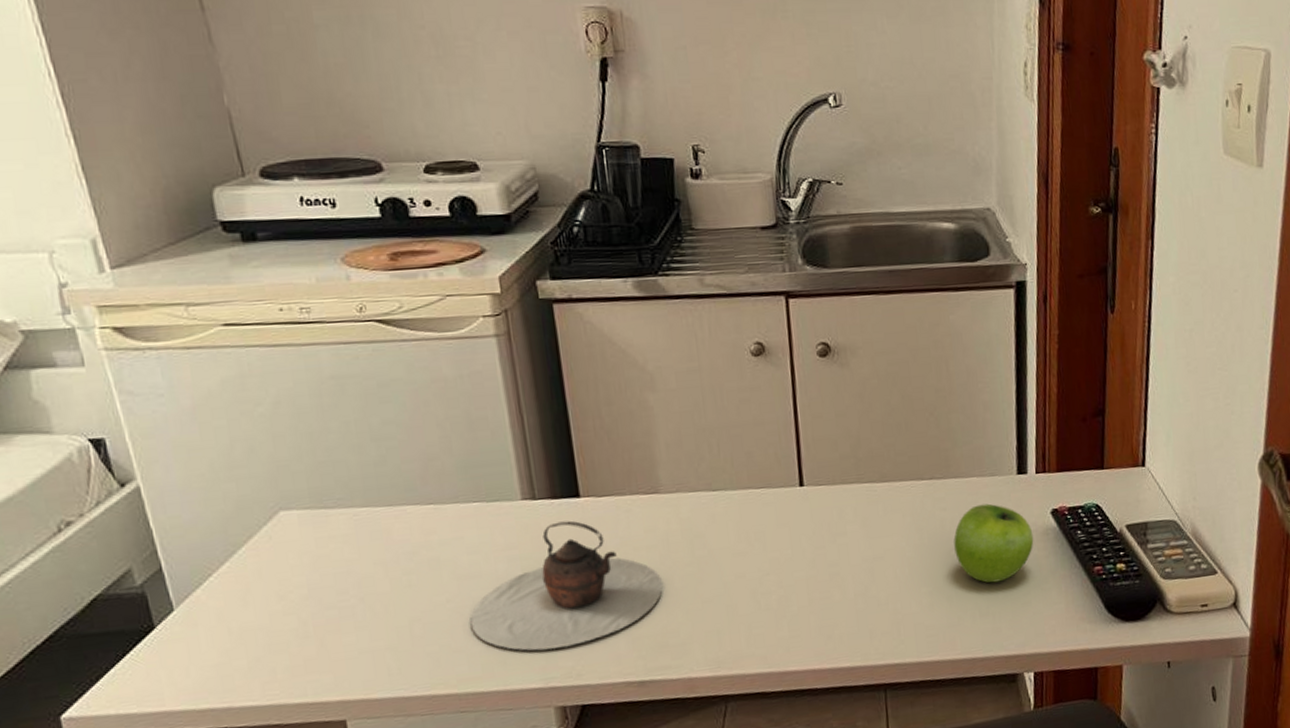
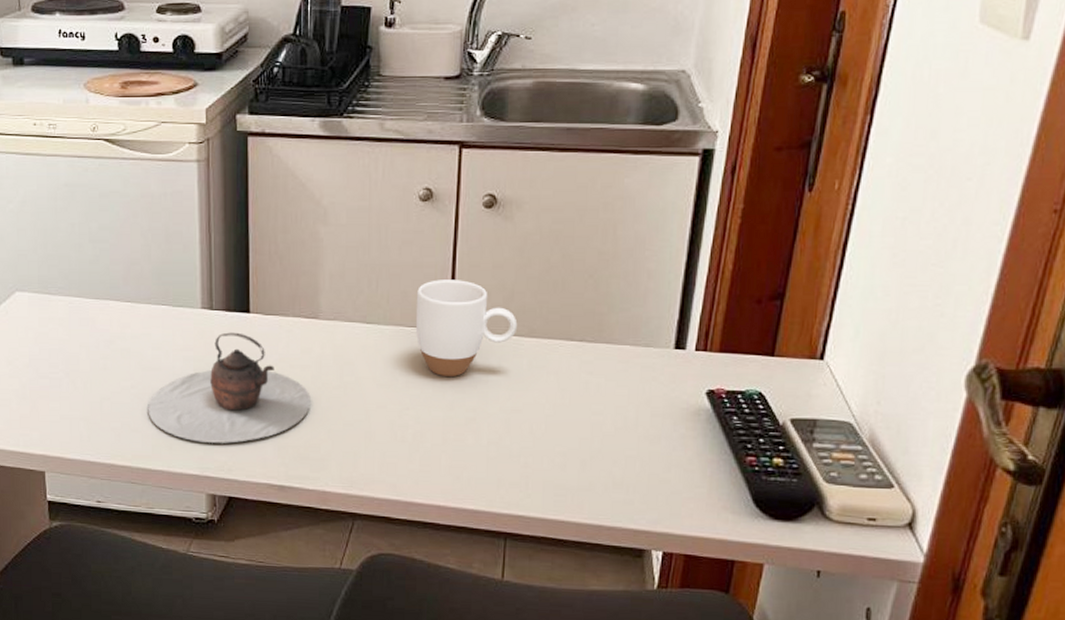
mug: none [762,433,868,535] -> present [415,280,518,376]
fruit: present [954,503,1034,584] -> none [596,374,683,455]

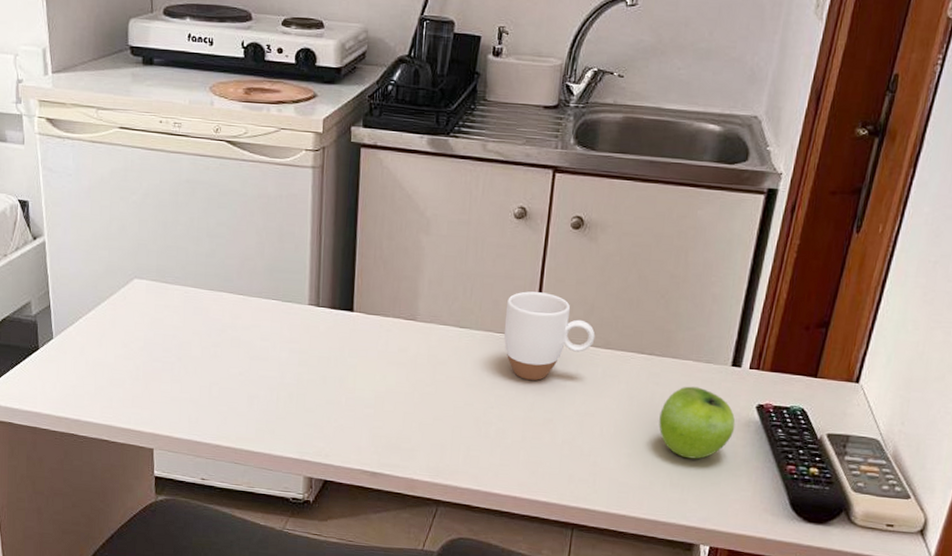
teapot: present [148,332,311,443] -> none [253,328,405,431]
fruit: none [596,374,683,455] -> present [659,386,736,459]

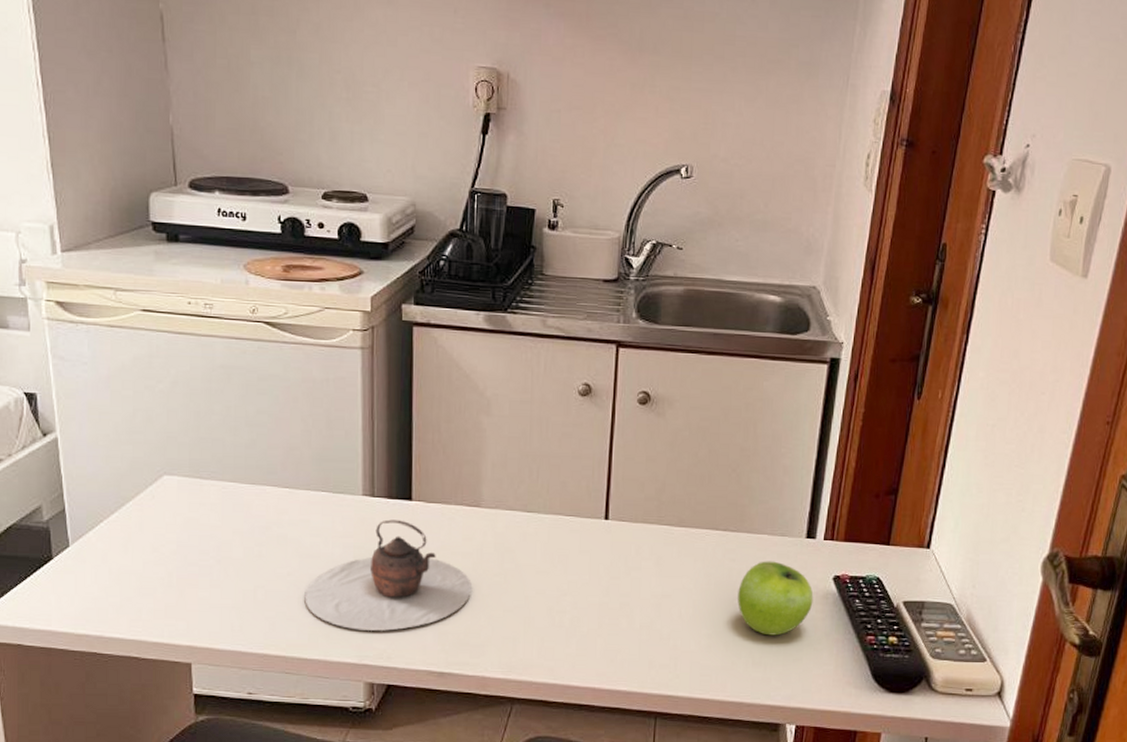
teapot: none [253,328,405,431] -> present [304,519,472,631]
mug: present [504,291,596,380] -> none [574,471,668,563]

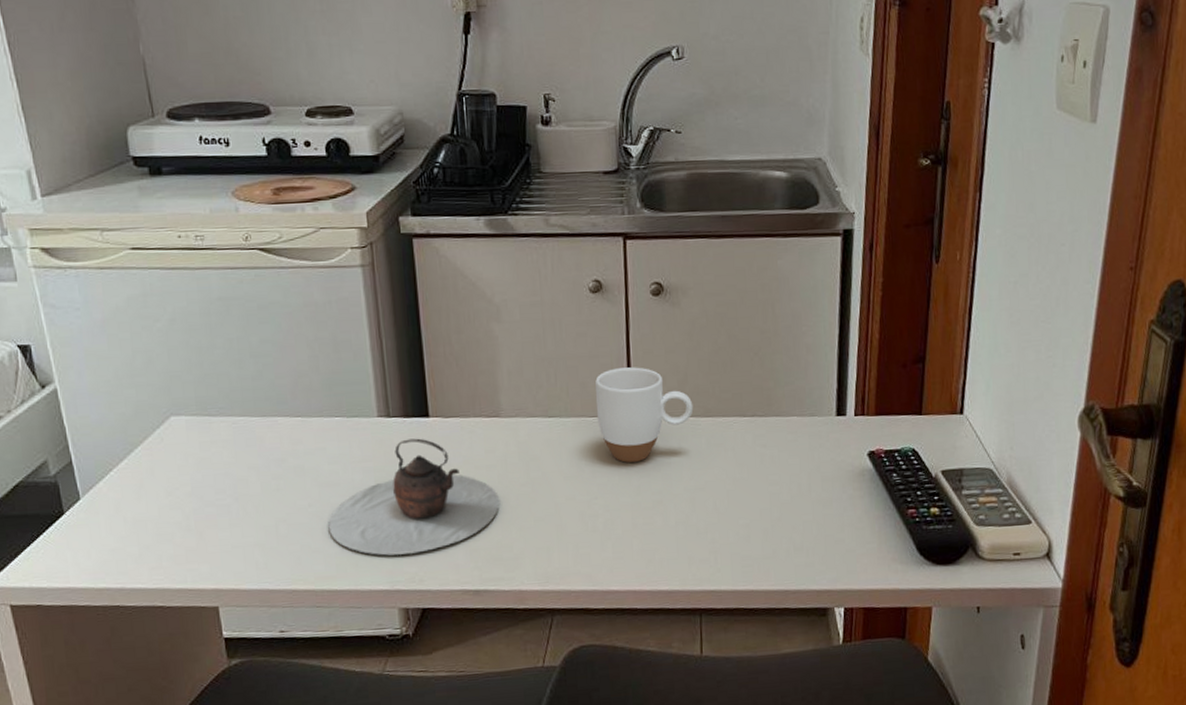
mug: none [574,471,668,563] -> present [595,367,694,463]
fruit: present [737,561,814,636] -> none [772,442,850,519]

